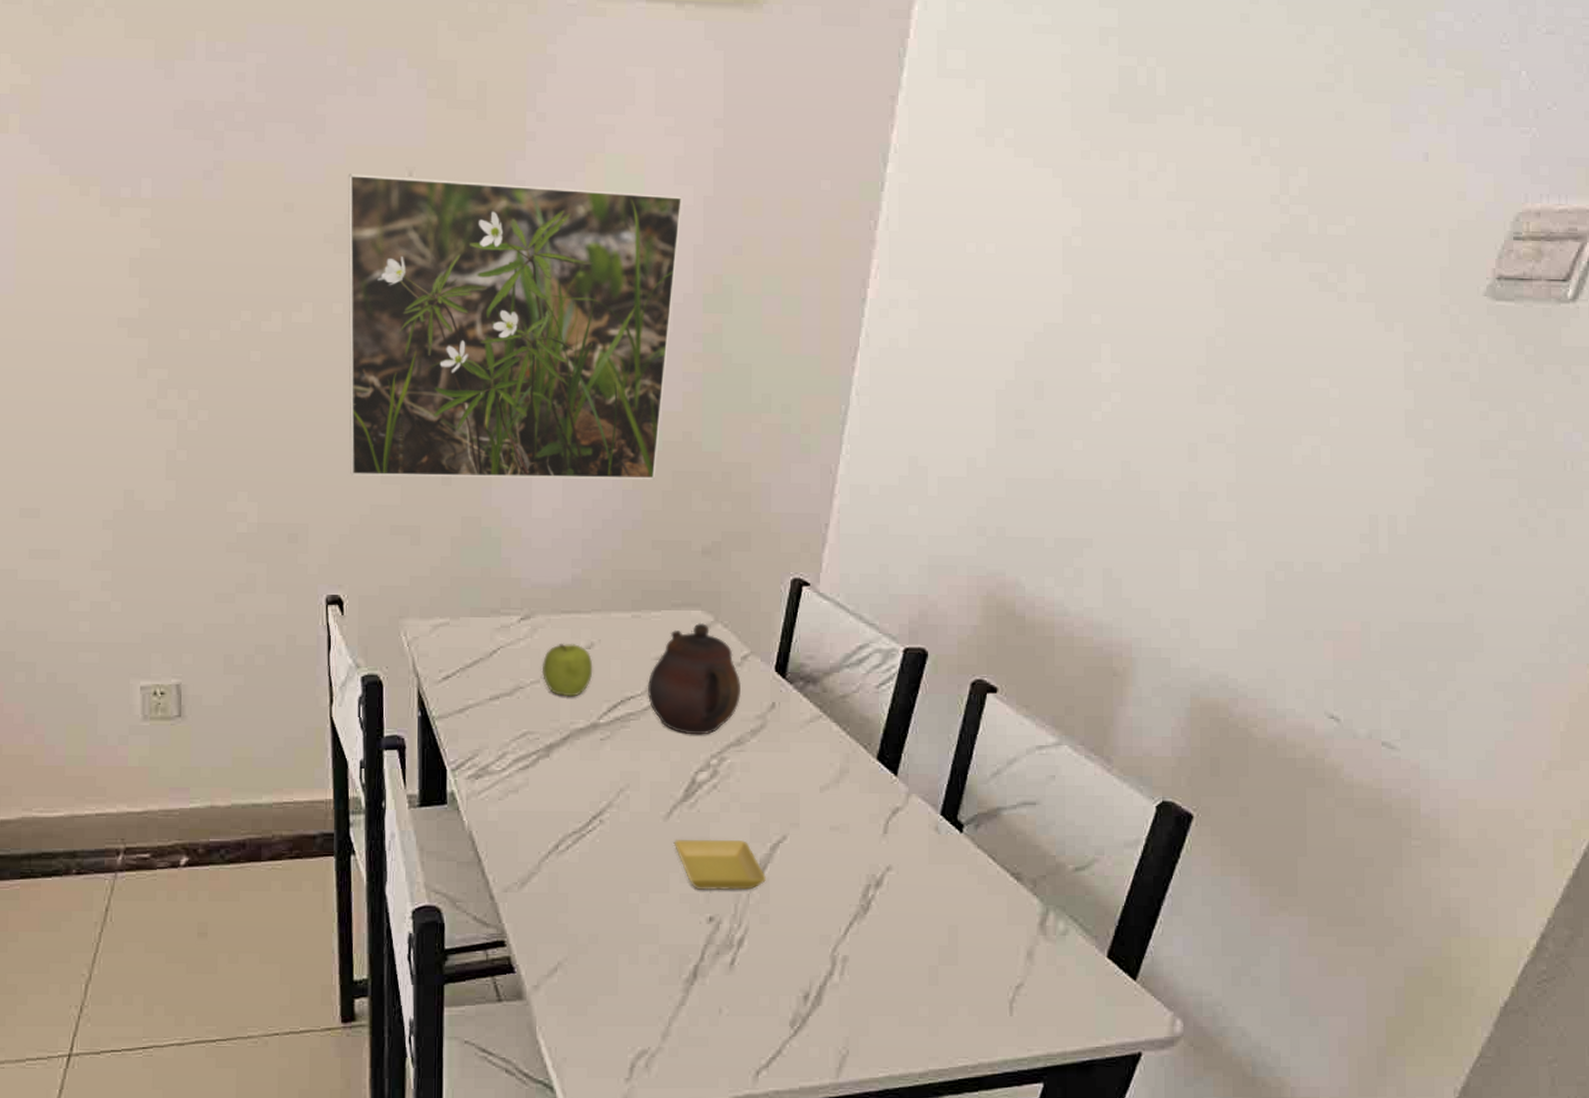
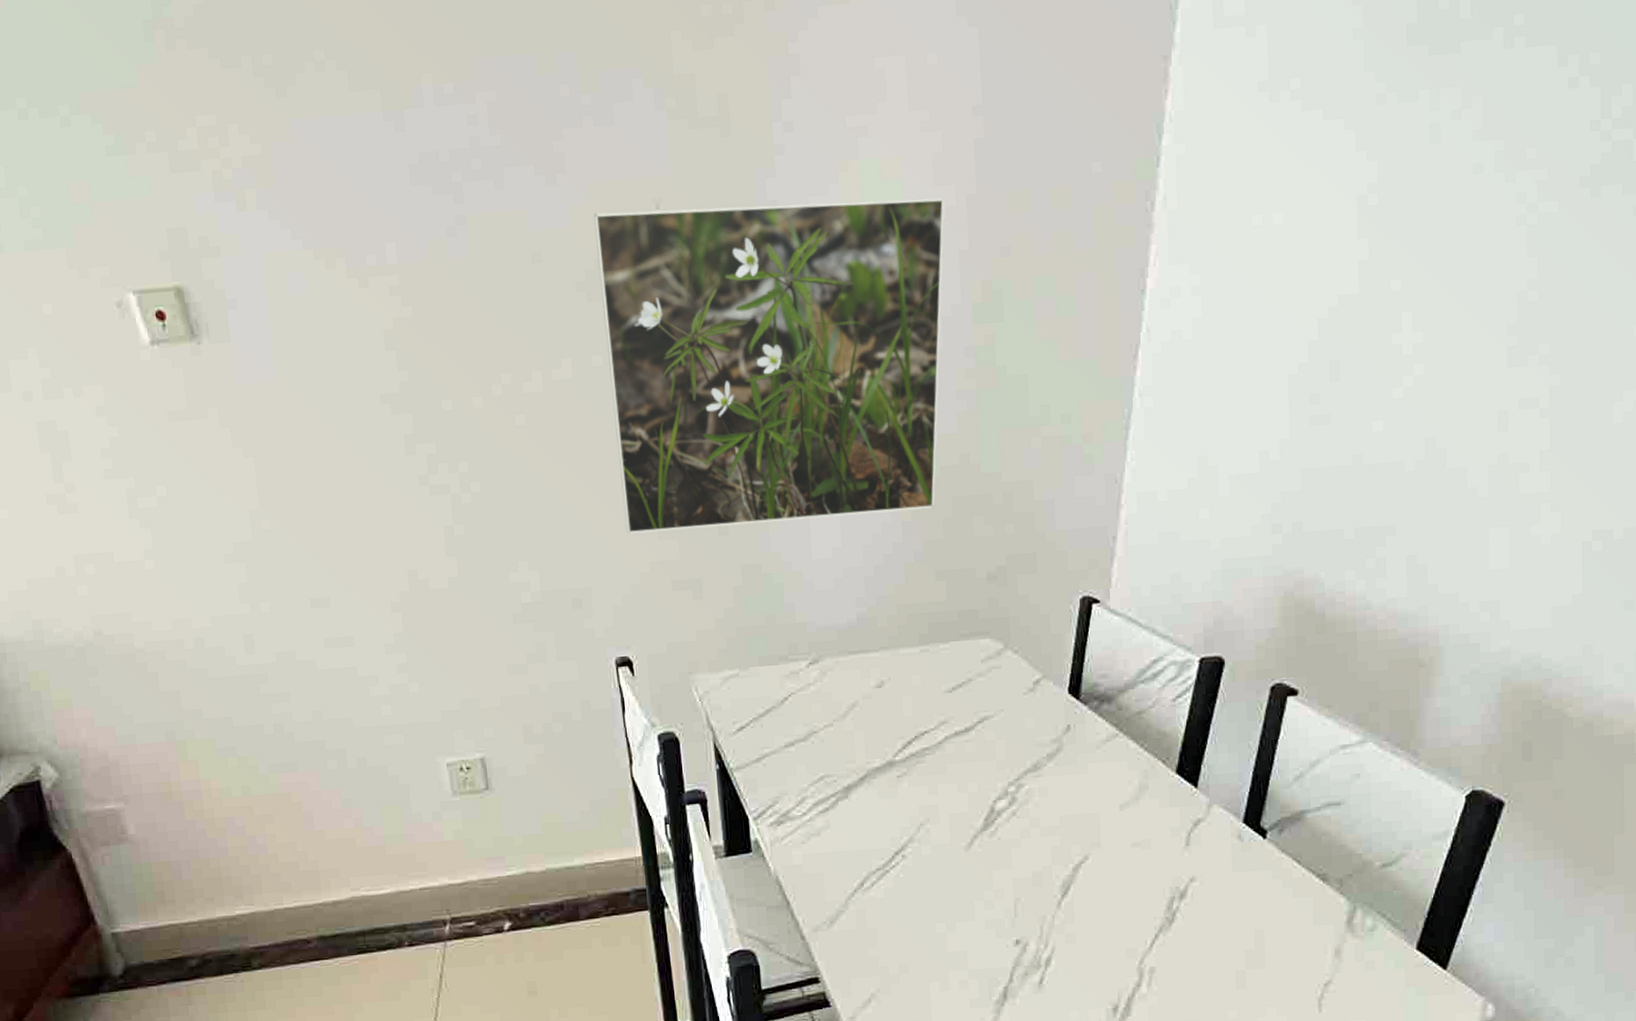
fruit: present [541,644,593,697] -> none [833,684,885,738]
teapot: present [647,622,740,735] -> none [940,650,1035,764]
saucer: present [673,839,766,890] -> none [976,864,1070,915]

